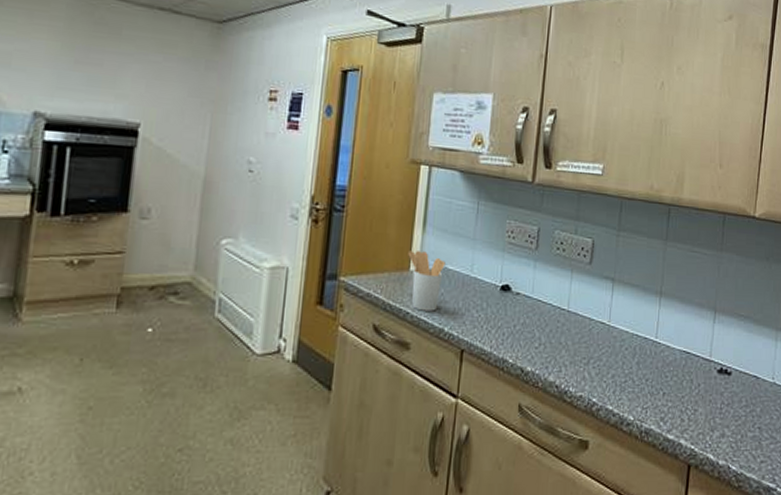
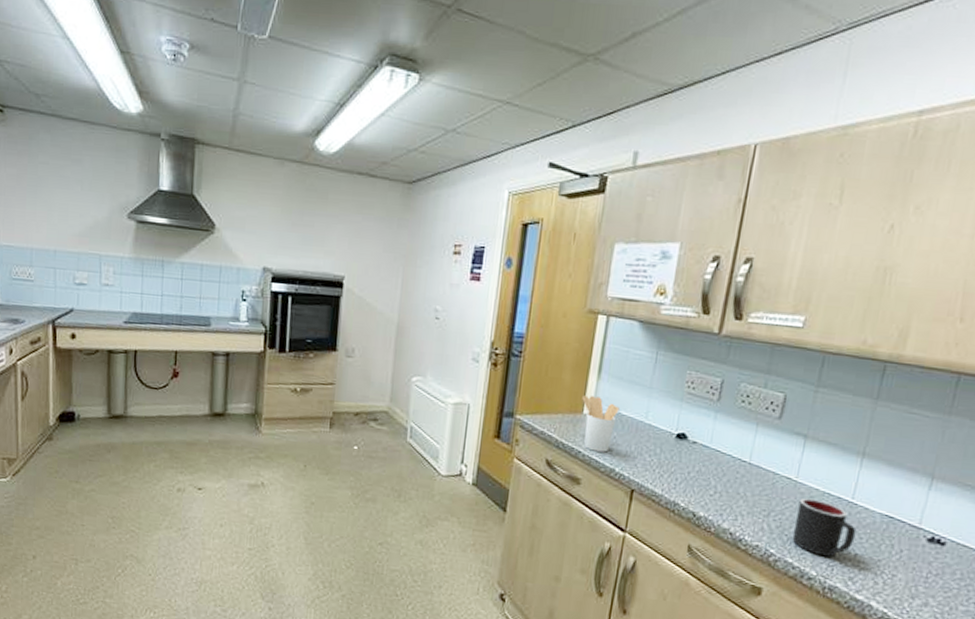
mug: none [610,341,662,400] -> present [792,498,857,558]

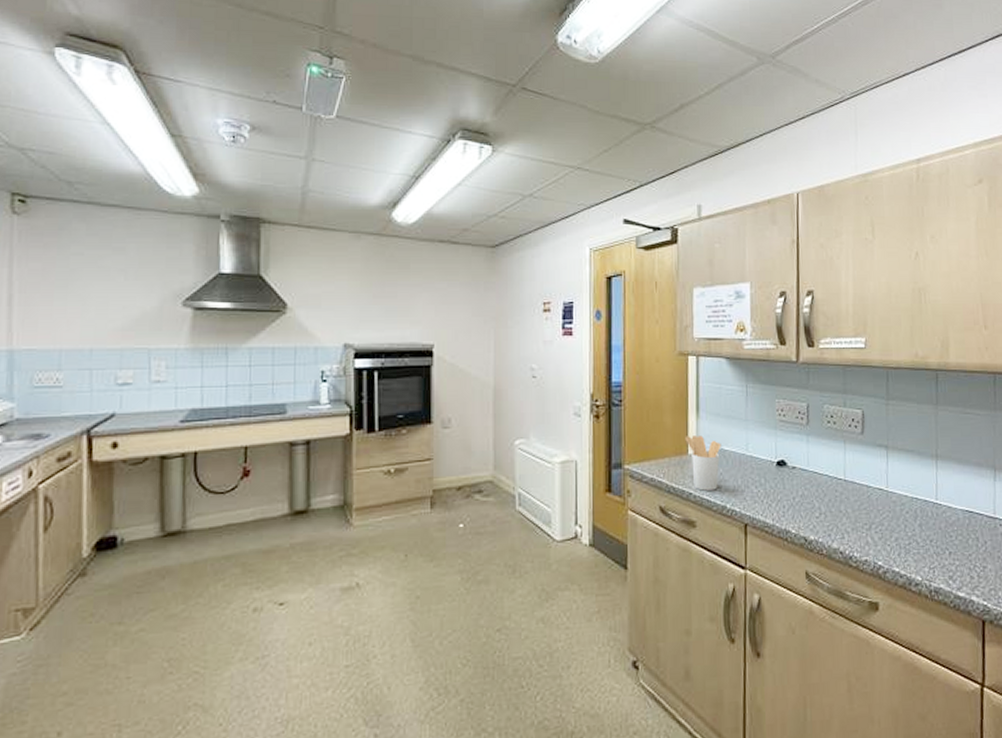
mug: present [792,498,857,558] -> none [893,505,946,560]

